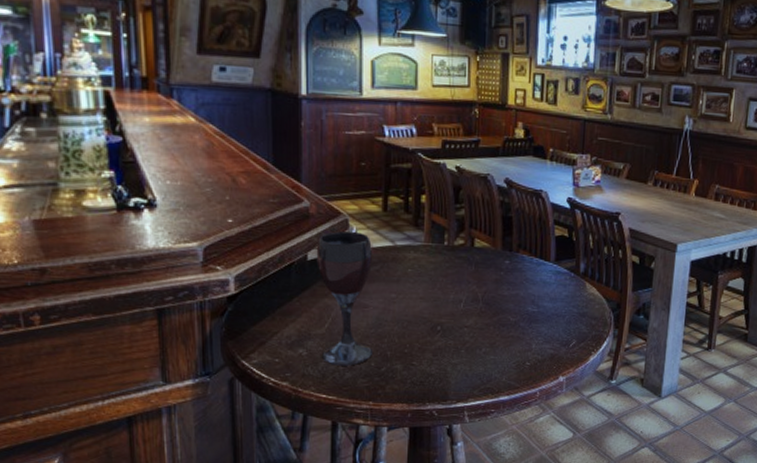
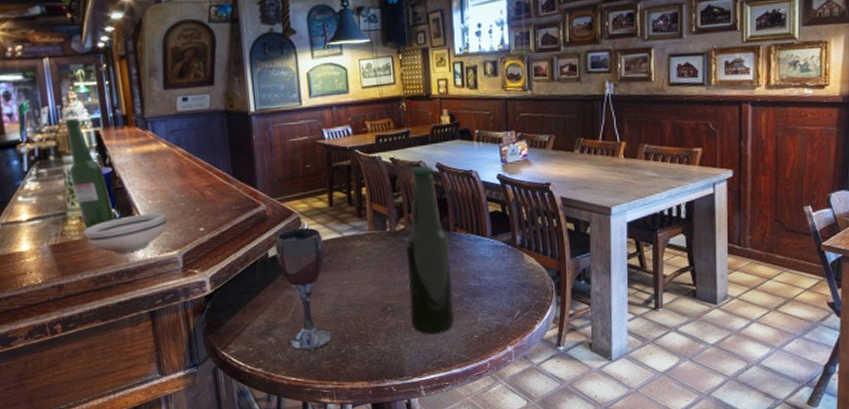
beer bottle: none [64,72,122,207] -> present [65,119,116,230]
bowl: none [79,195,187,239] -> present [83,212,167,254]
beer bottle: none [461,179,511,358] -> present [405,166,455,334]

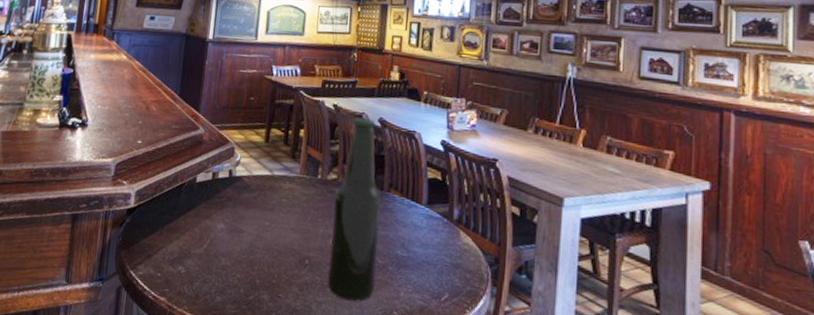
beer bottle: present [65,119,116,230] -> none [35,20,65,123]
bowl: present [83,212,167,254] -> none [33,116,110,152]
cup: present [275,227,333,351] -> none [198,157,252,290]

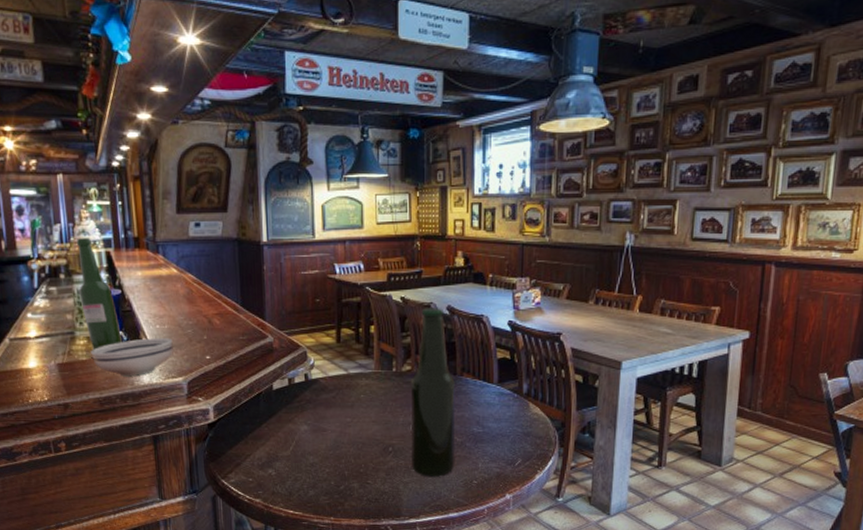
bowl: none [33,116,110,152] -> present [91,337,174,377]
beer bottle: none [35,20,65,123] -> present [76,238,123,351]

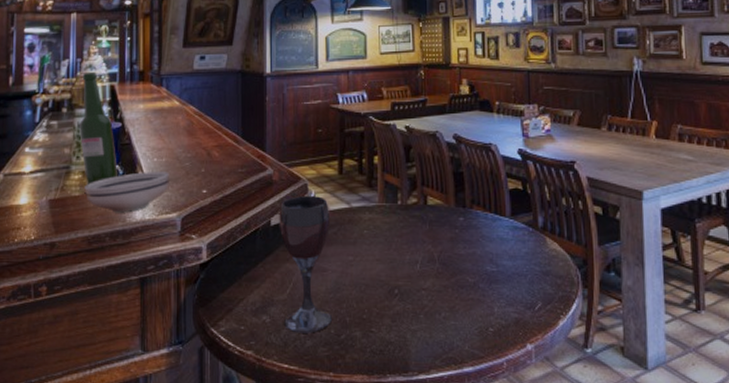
cup: none [280,362,333,485] -> present [279,195,333,333]
beer bottle: present [410,308,456,477] -> none [417,137,468,324]

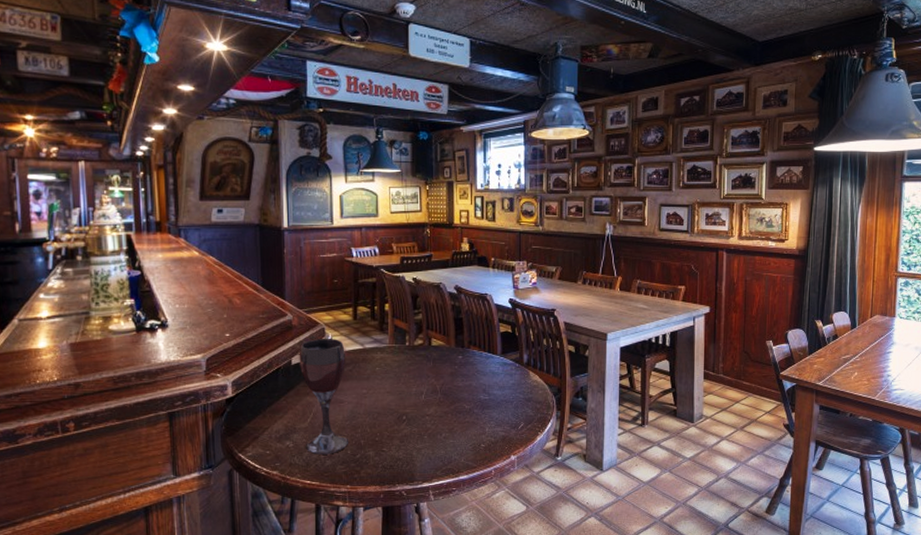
beer bottle: present [79,72,118,186] -> none [95,222,141,330]
bowl: present [84,170,169,213] -> none [106,316,193,355]

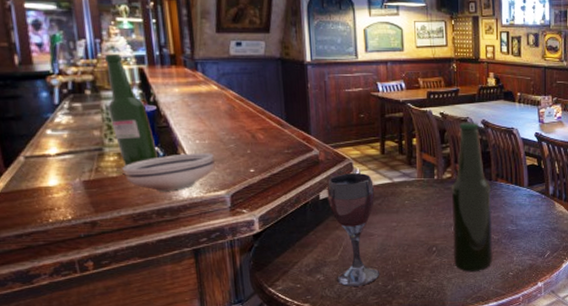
beer bottle: none [95,222,141,330] -> present [104,54,159,167]
bowl: none [106,316,193,355] -> present [122,152,215,192]
beer bottle: none [422,288,464,442] -> present [451,122,493,272]

